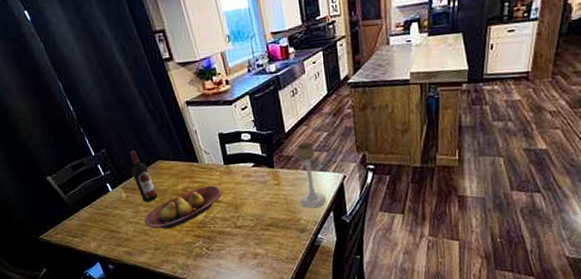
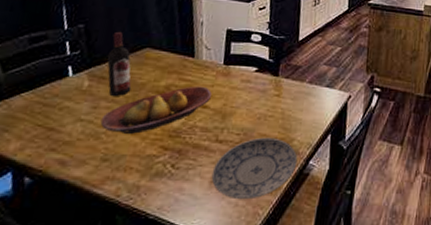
plate: none [238,219,308,269] -> present [211,137,298,200]
candle holder: present [297,142,327,209] -> none [298,53,327,128]

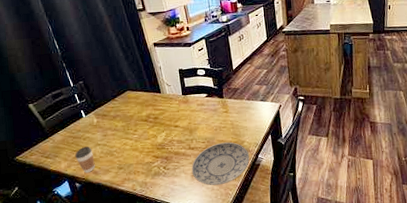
coffee cup: none [36,120,69,161] -> present [74,146,95,173]
fruit bowl: present [100,86,212,134] -> none [111,112,179,150]
wine bottle: present [107,31,132,97] -> none [103,82,125,127]

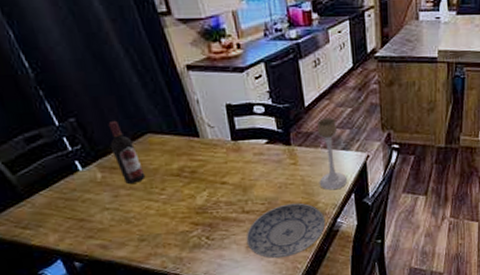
coffee cup: present [74,146,95,173] -> none [69,211,103,247]
wine bottle: none [103,82,125,127] -> present [108,120,146,185]
candle holder: none [242,77,266,132] -> present [317,118,348,191]

